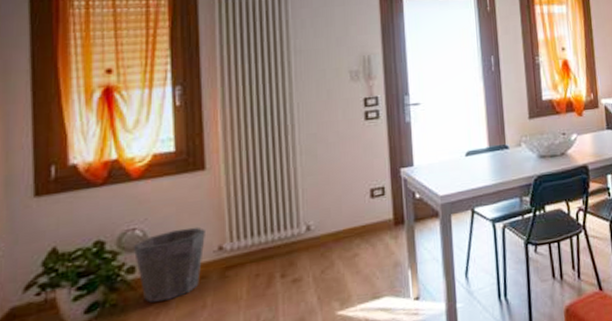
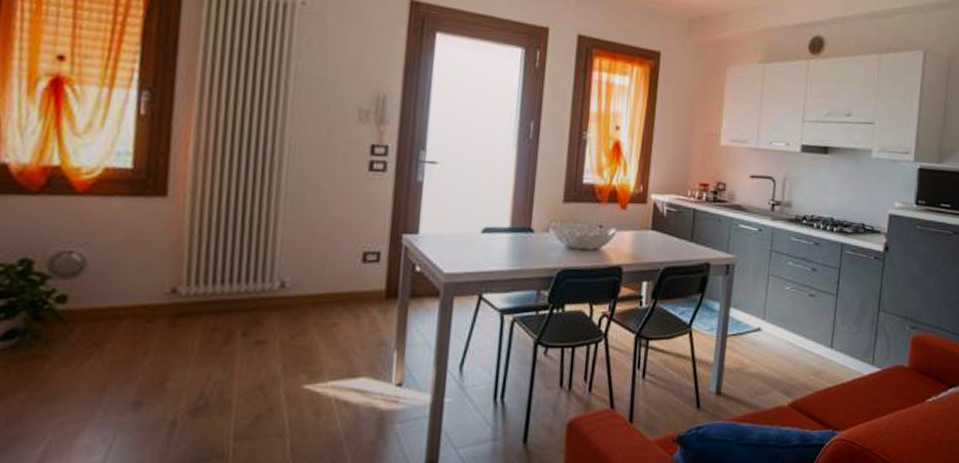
waste bin: present [133,227,205,303] -> none [67,260,158,340]

